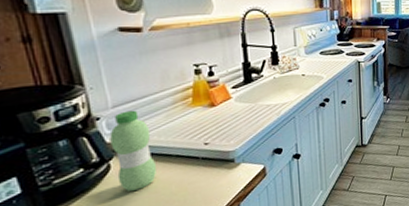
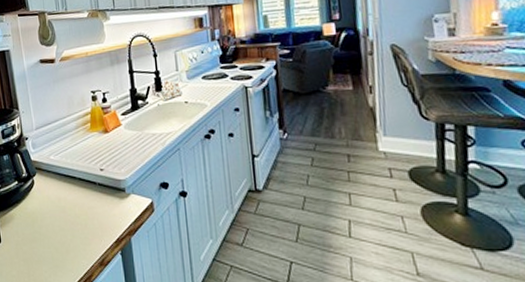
water bottle: present [109,110,158,191] -> none [34,132,65,207]

